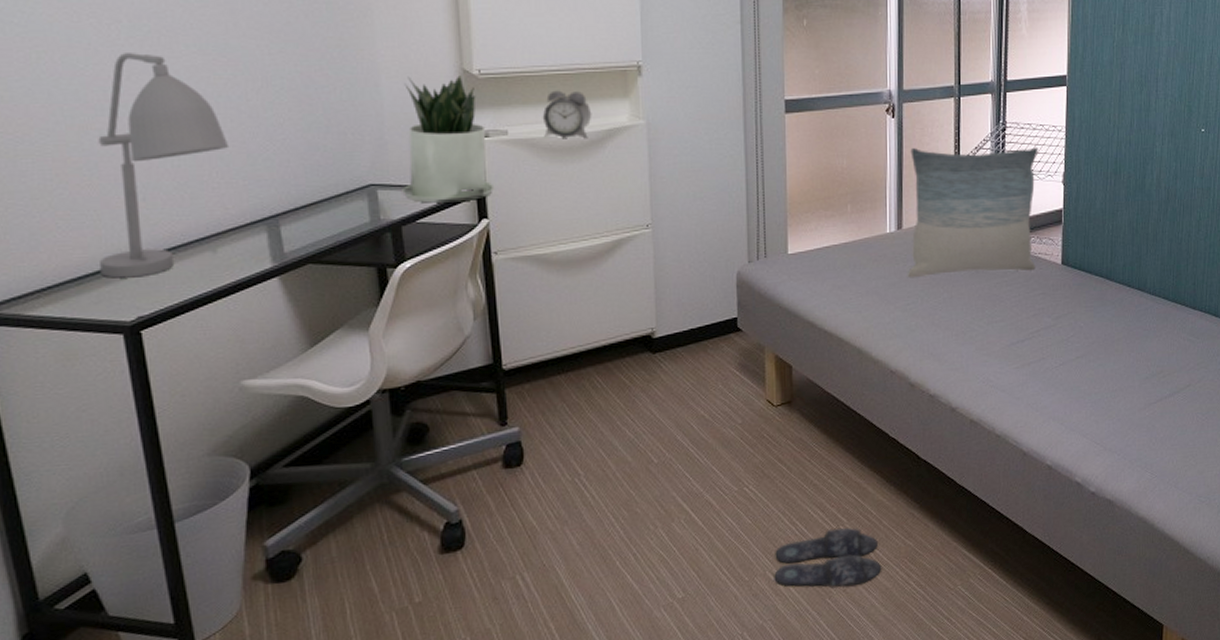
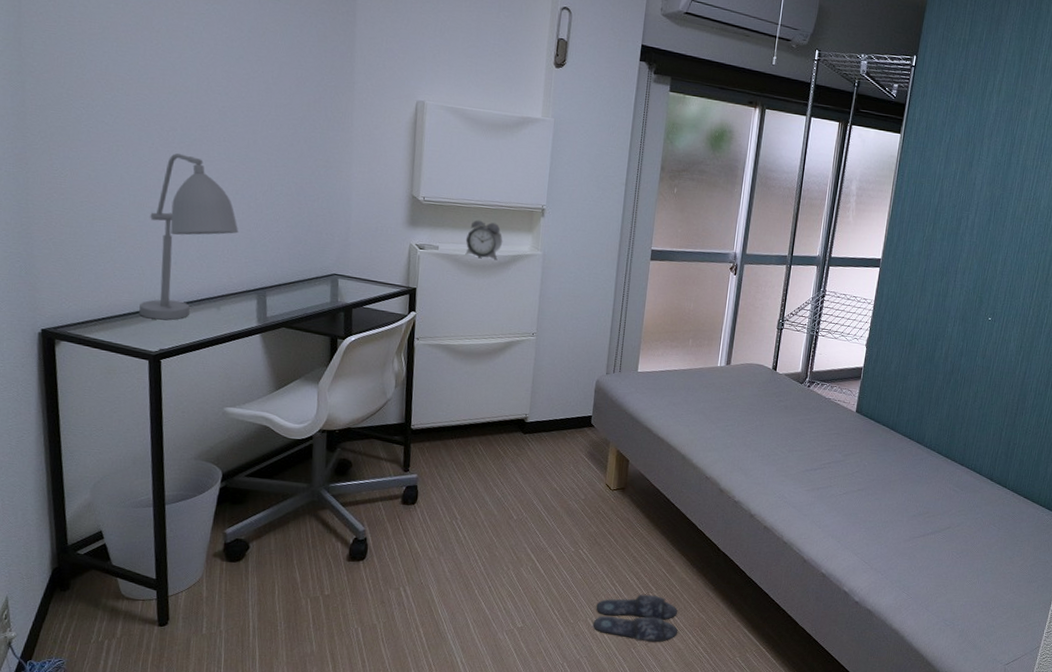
planter: present [402,75,495,203] -> none [356,195,424,297]
pillow: present [907,147,1039,278] -> none [729,300,850,414]

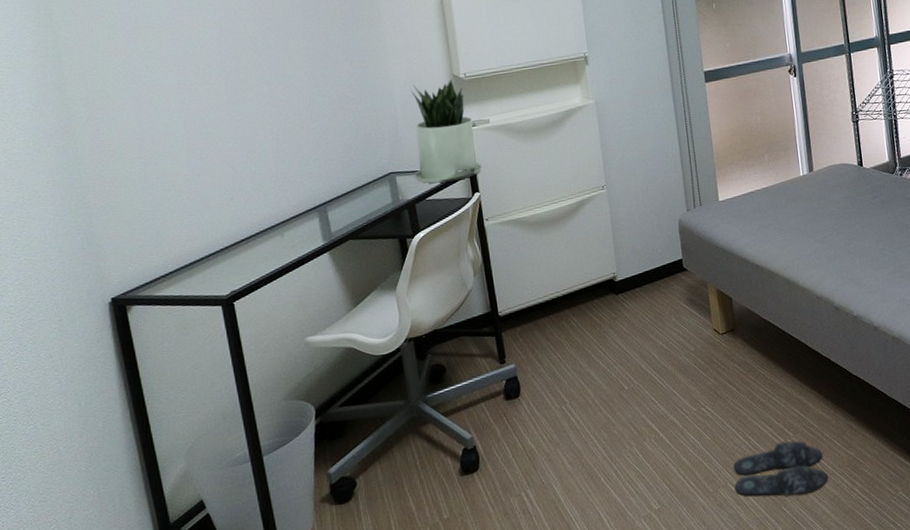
desk lamp: present [139,153,239,320] -> none [200,88,289,263]
planter: none [356,195,424,297] -> present [411,79,483,184]
alarm clock: present [465,220,503,261] -> none [514,82,553,122]

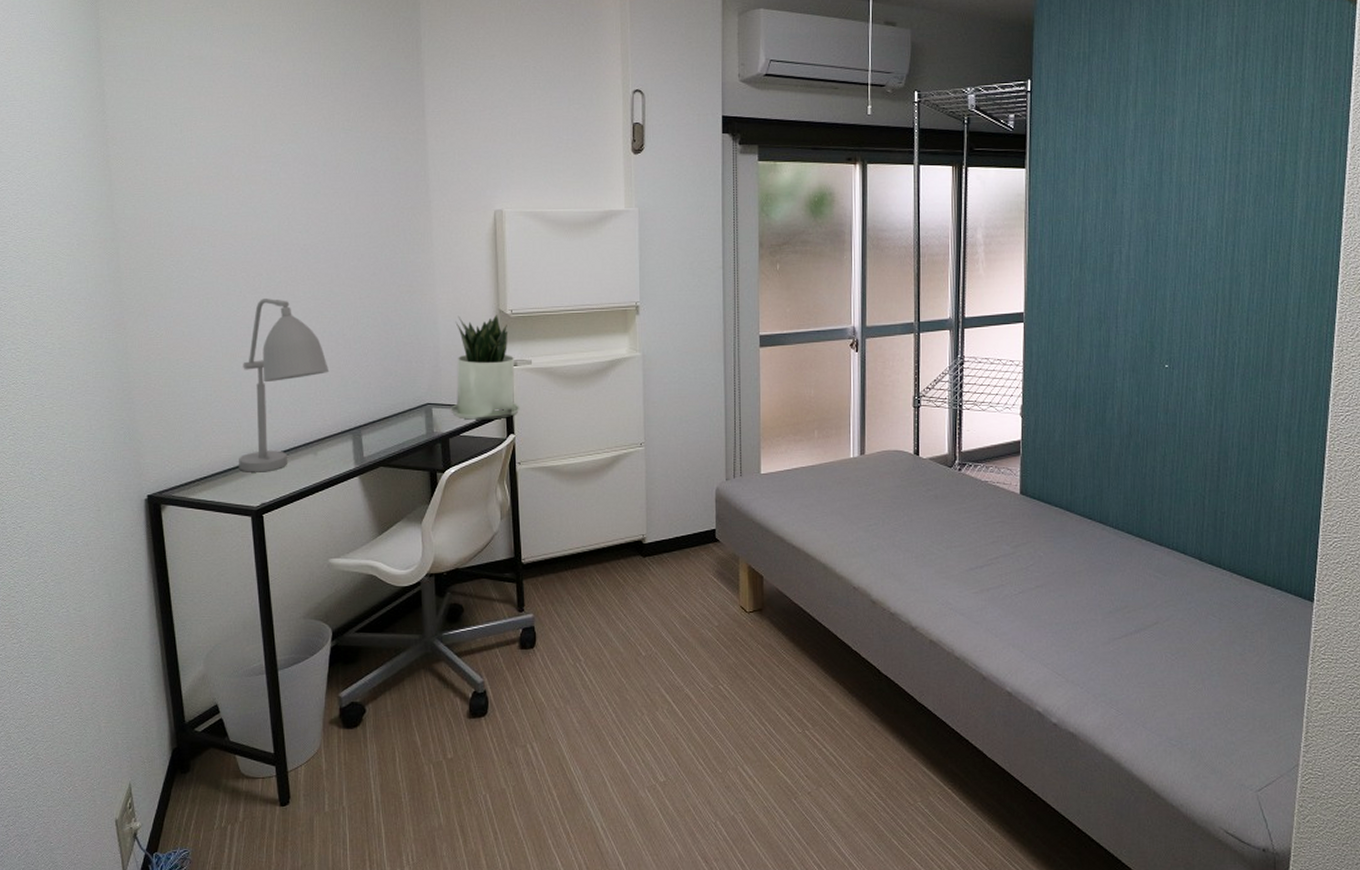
desk lamp: none [200,88,289,263] -> present [239,299,330,472]
slippers: present [733,440,828,496] -> none [745,732,843,790]

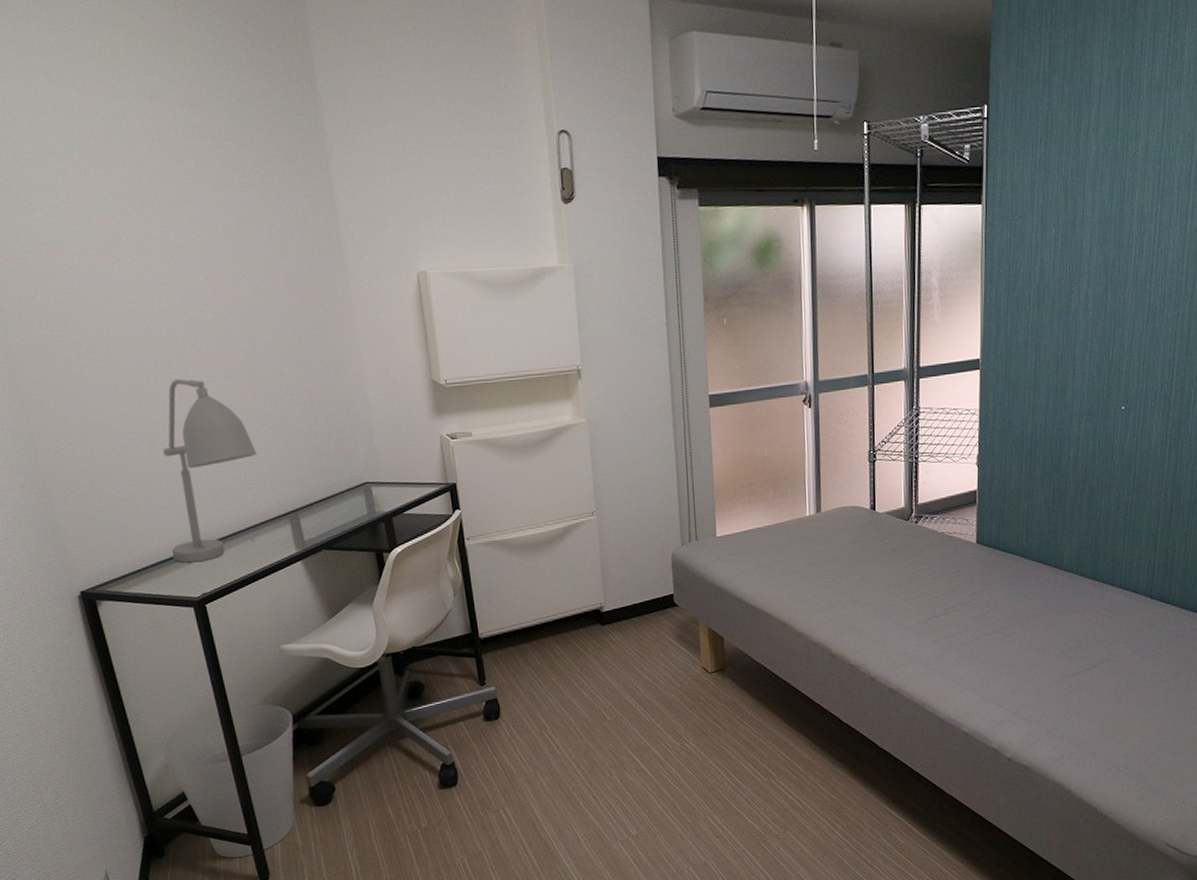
planter: present [450,315,520,420] -> none [387,386,464,497]

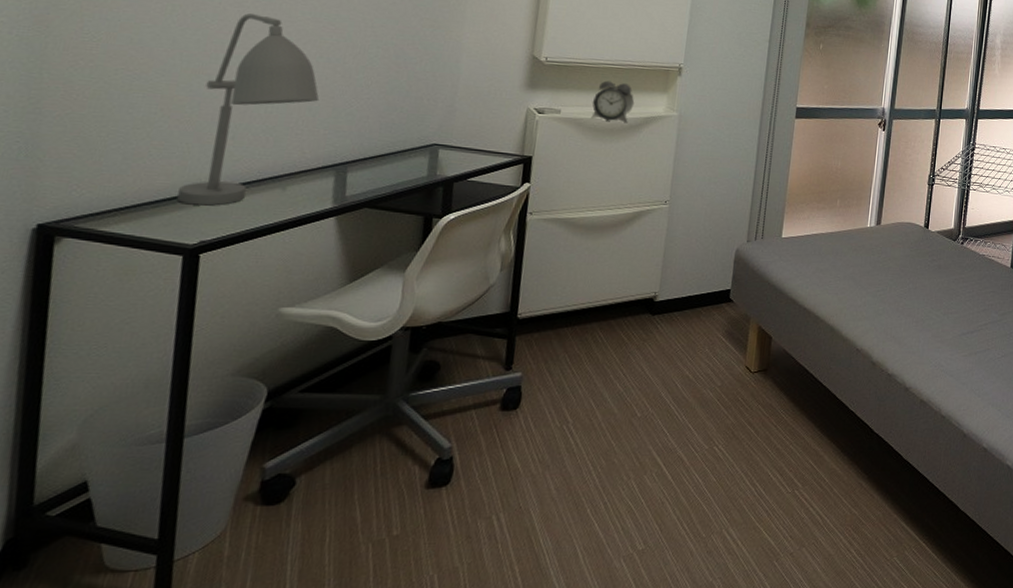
alarm clock: none [499,395,541,438] -> present [591,80,635,123]

